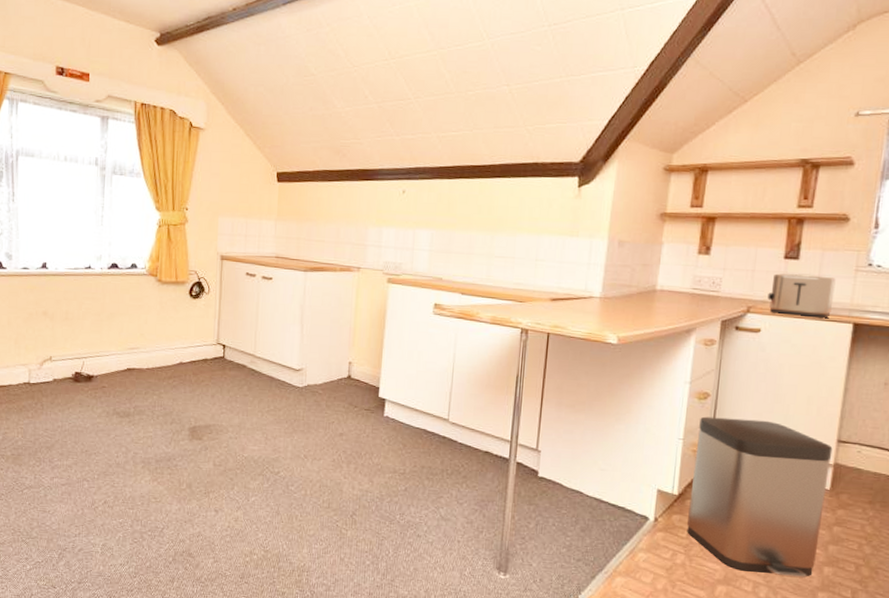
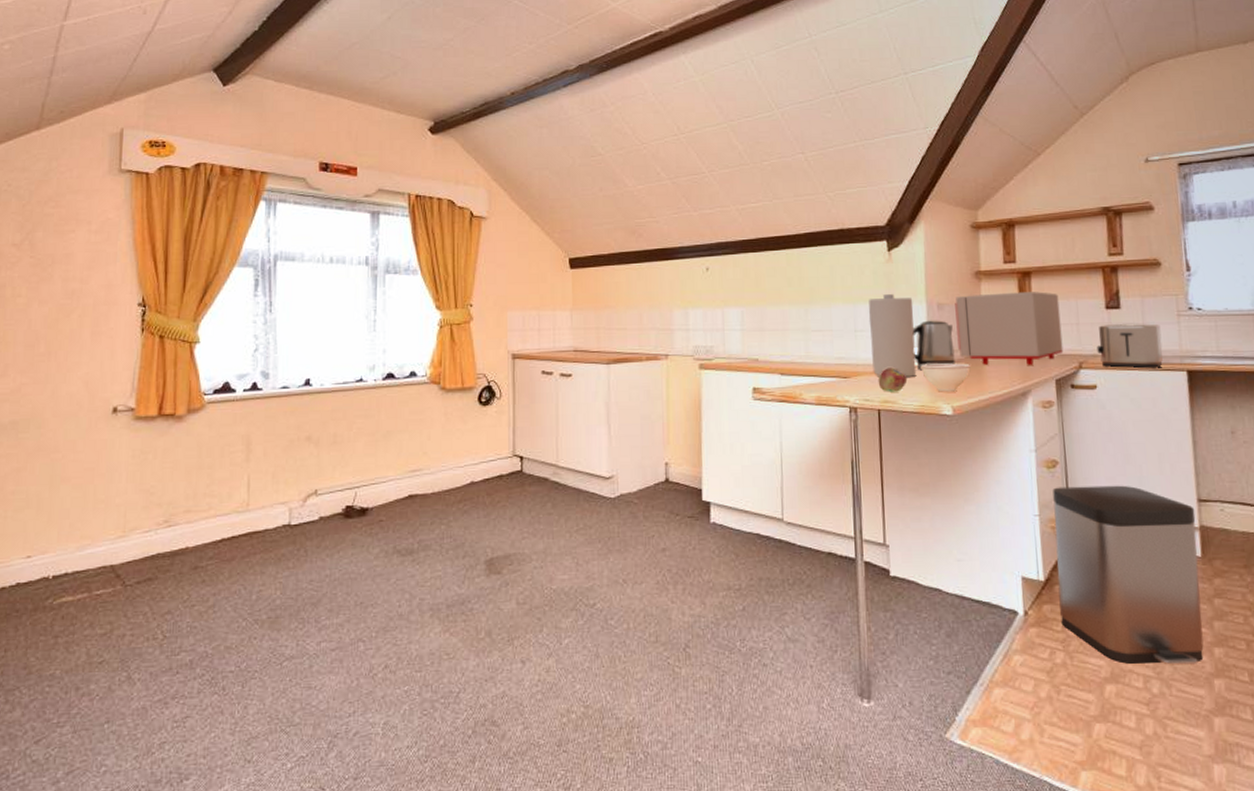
paper towel holder: none [548,228,596,306] -> present [869,294,917,377]
fruit: none [551,296,580,319] -> present [878,367,908,392]
kettle: none [588,255,630,302] -> present [912,320,955,371]
bowl: none [593,295,641,323] -> present [920,363,971,392]
microwave: none [632,235,739,305] -> present [955,292,1064,365]

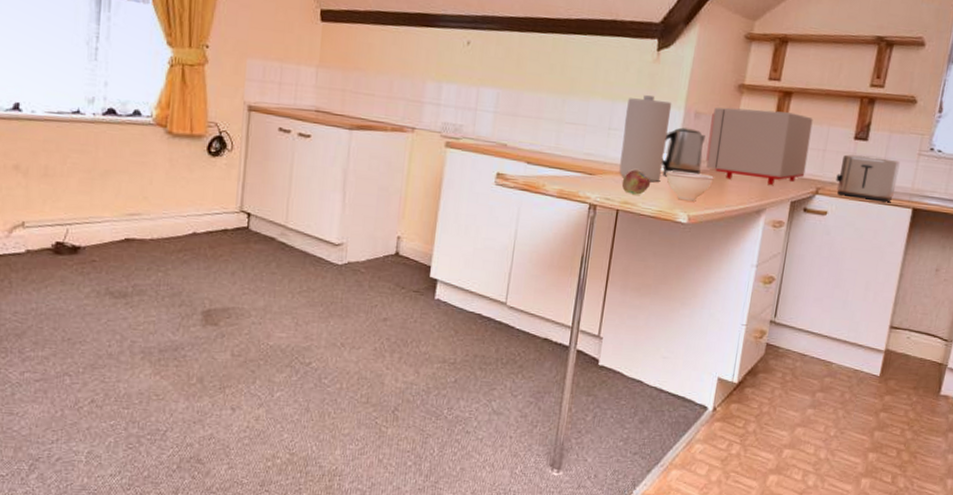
pedal bin: present [1052,485,1204,665] -> none [744,301,885,465]

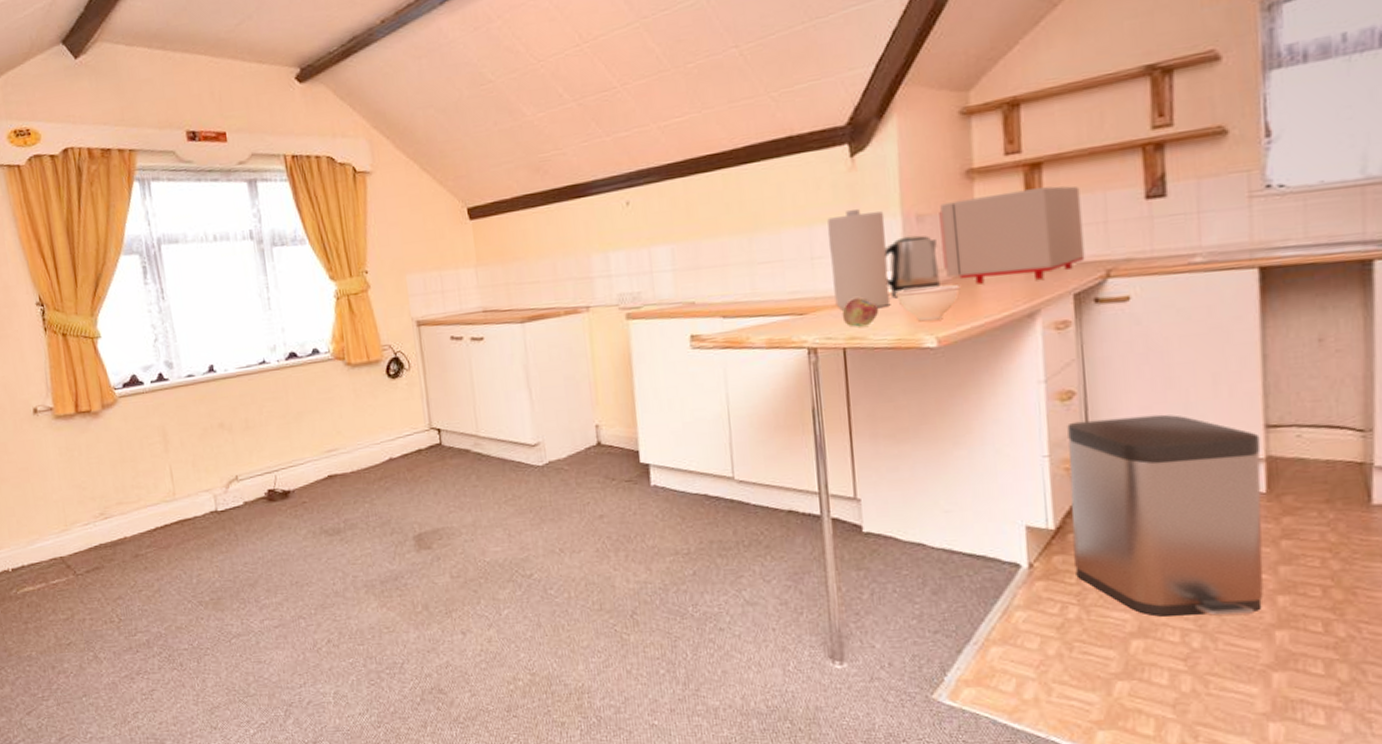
pedal bin: none [744,301,885,465] -> present [1067,414,1264,617]
toaster: present [836,154,900,204] -> none [1131,211,1225,275]

